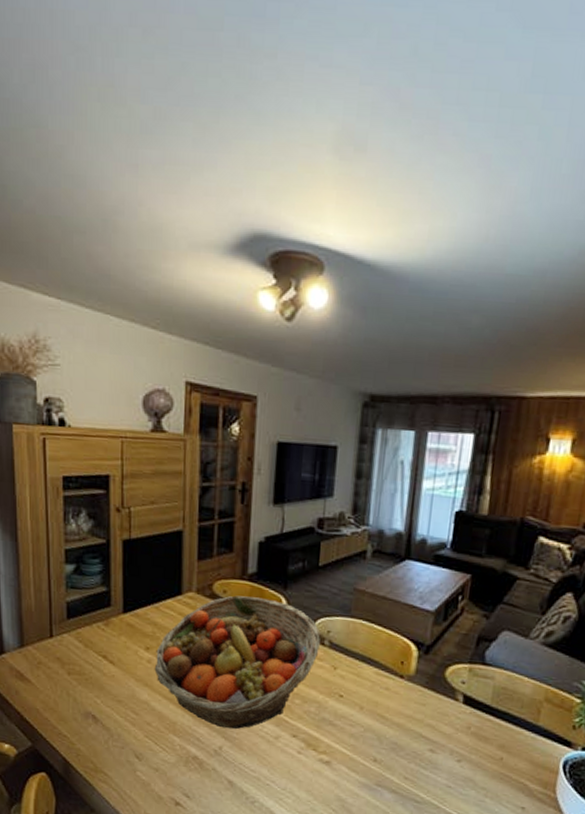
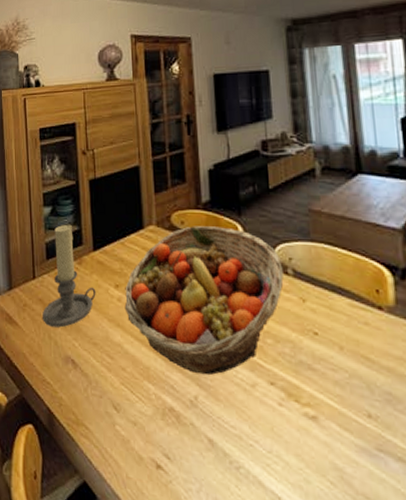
candle holder: none [60,584,124,686] -> present [43,224,96,328]

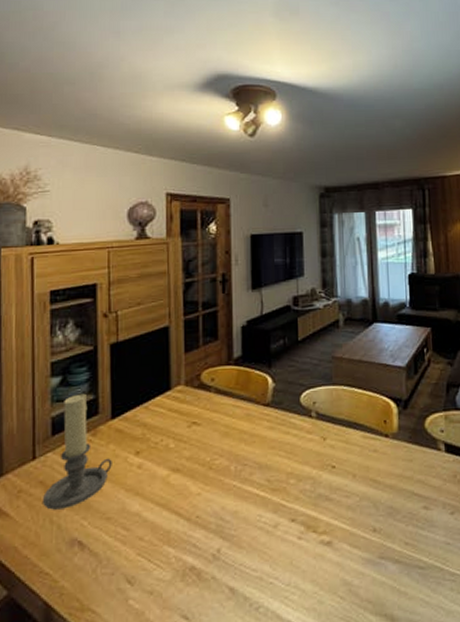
fruit basket: present [124,226,284,375] -> none [145,380,308,527]

